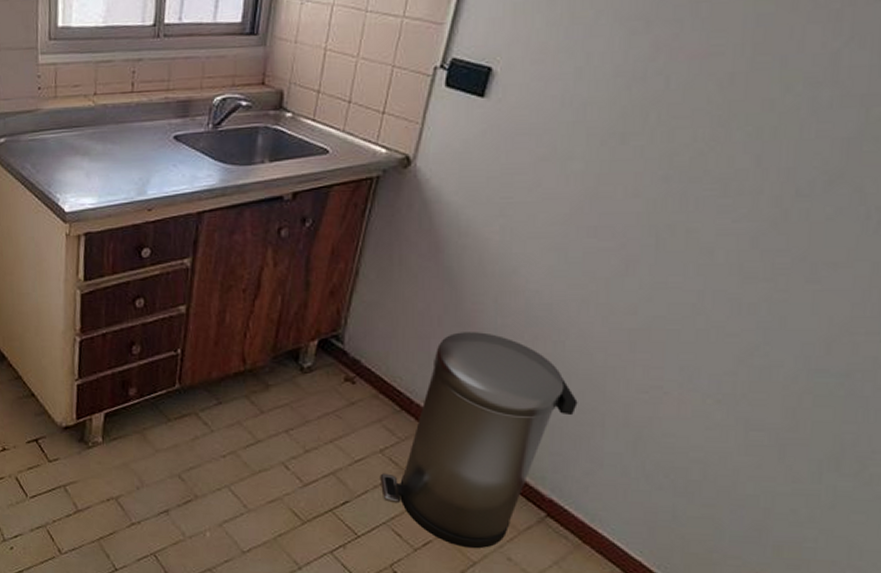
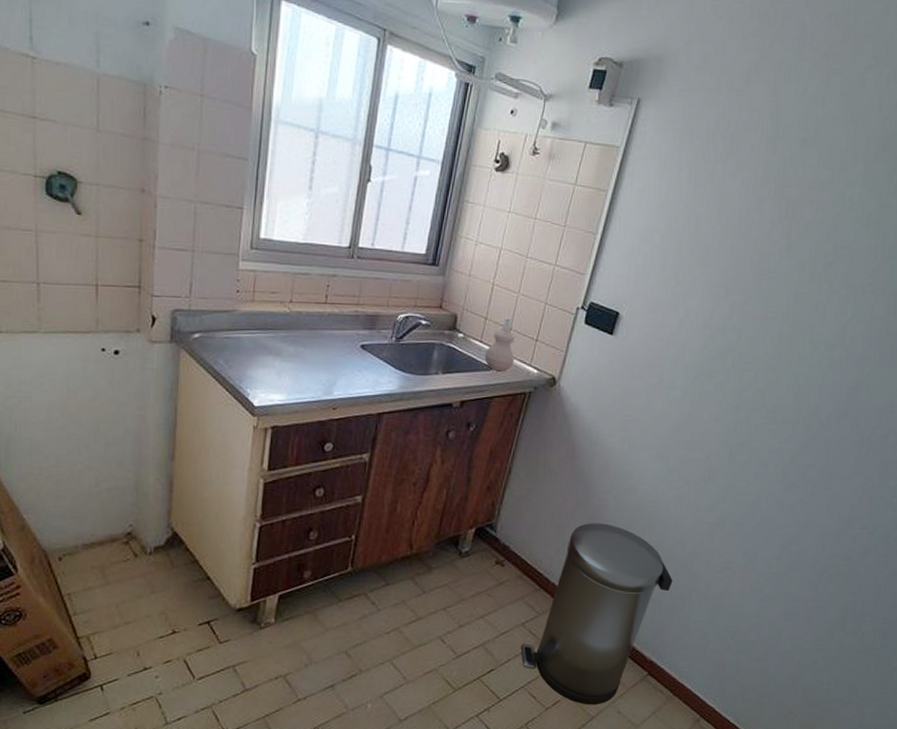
soap bottle: none [318,86,356,155] -> present [484,316,515,372]

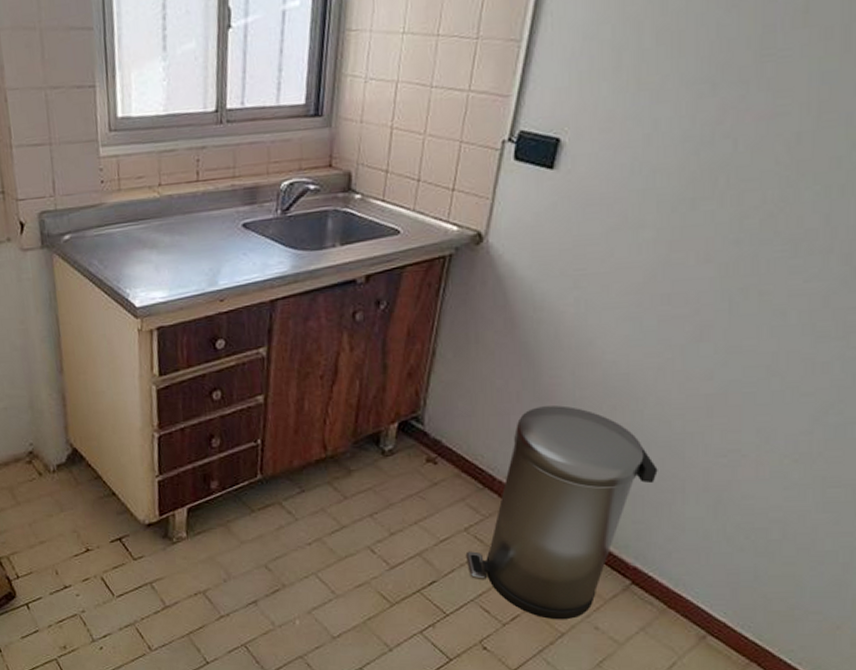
soap bottle: present [484,316,515,372] -> none [389,164,427,235]

